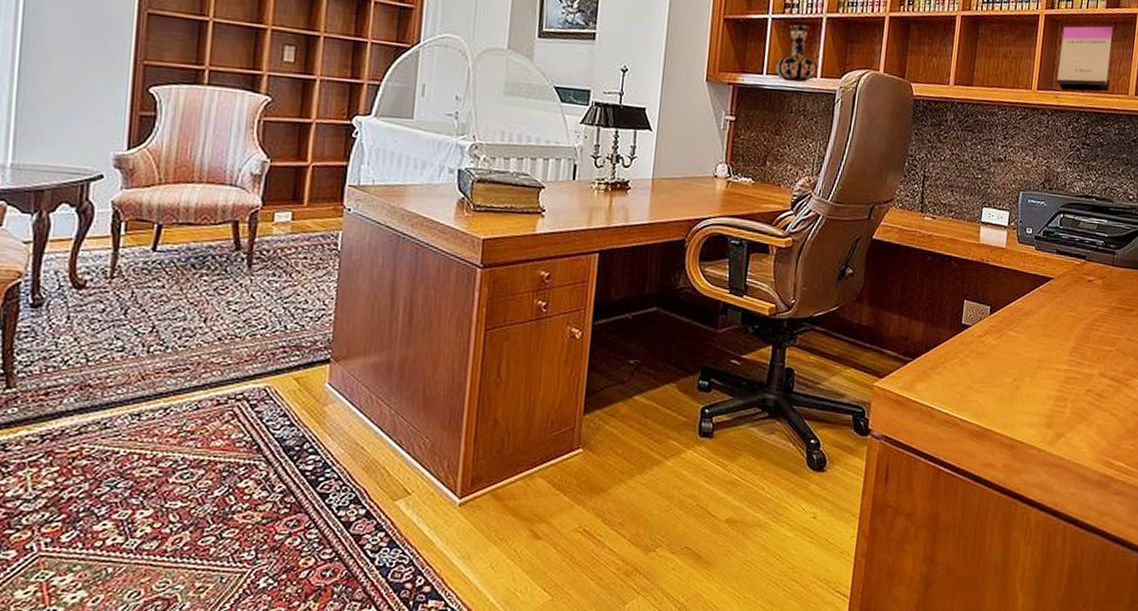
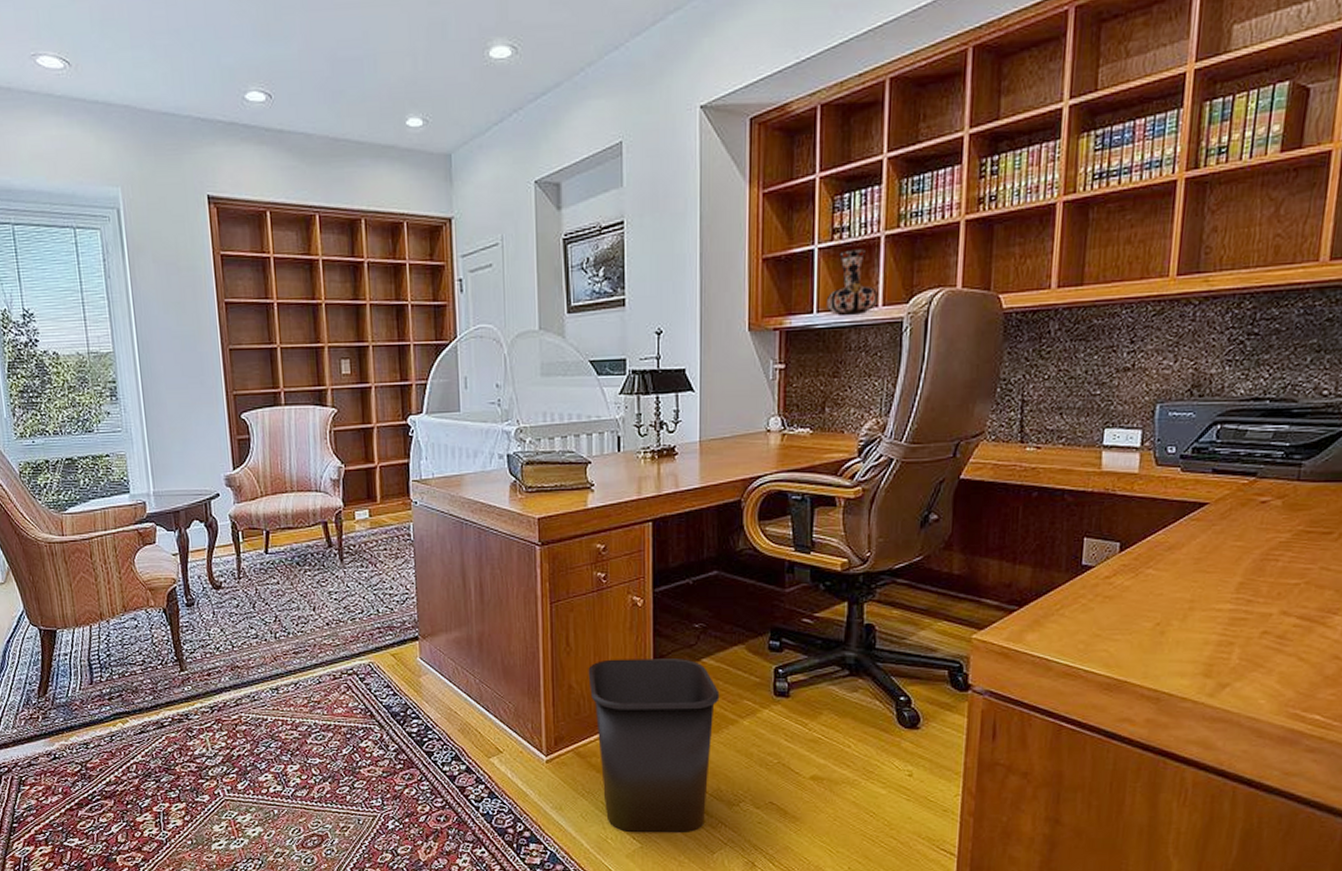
waste bin: none [516,393,648,583] -> present [588,659,720,832]
books: present [1056,26,1115,92] -> none [1205,174,1295,271]

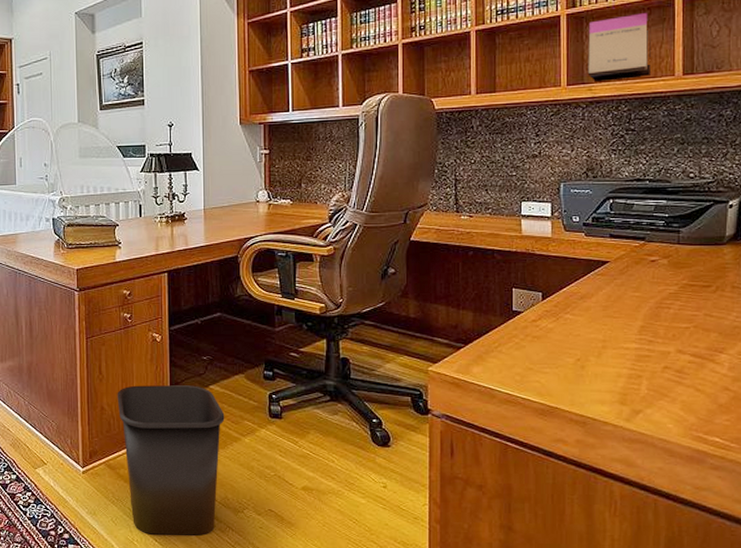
decorative vase: present [826,249,879,317] -> none [299,64,339,114]
books: none [1205,174,1295,271] -> present [587,12,651,83]

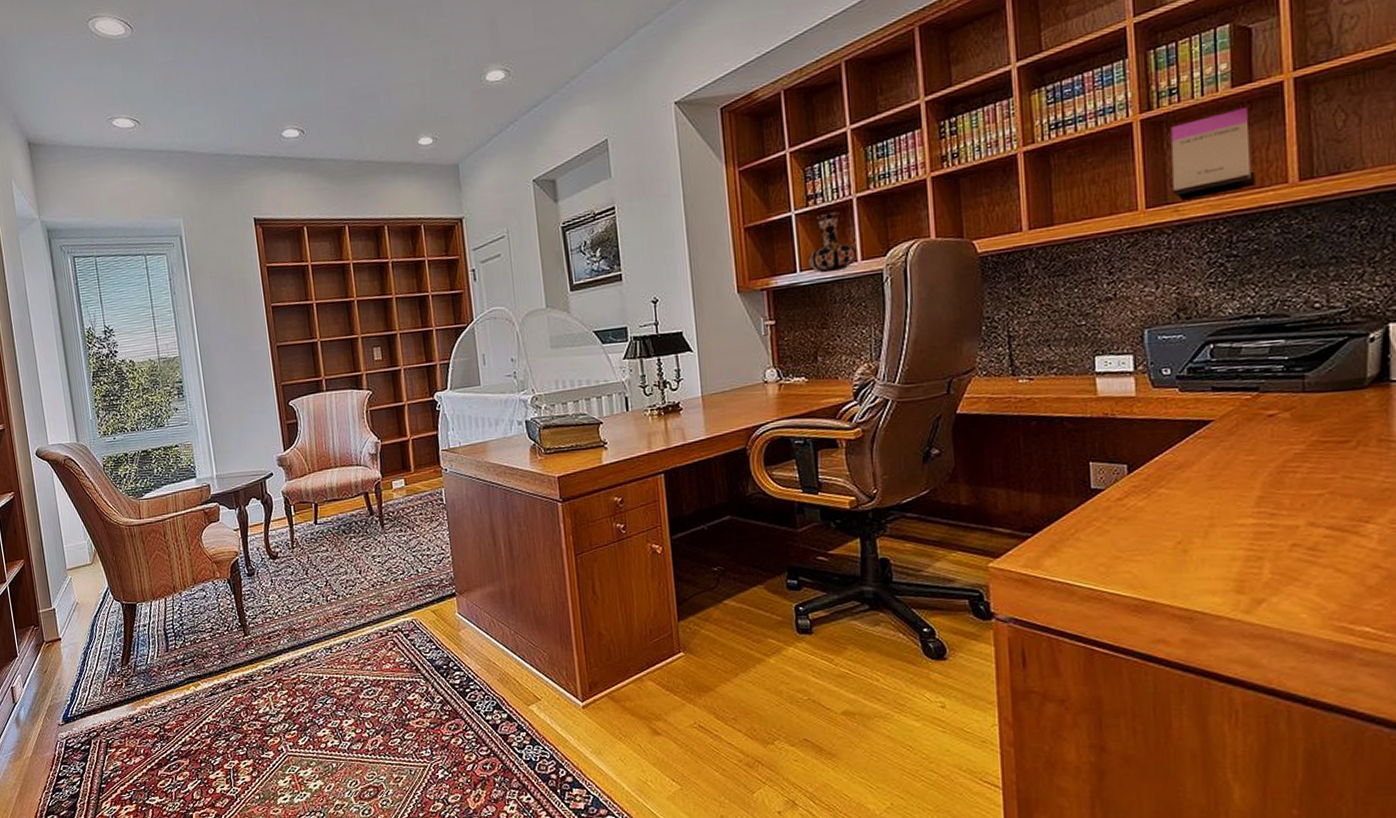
waste bin: present [117,385,225,536] -> none [615,601,744,774]
decorative vase: none [299,64,339,114] -> present [807,211,857,274]

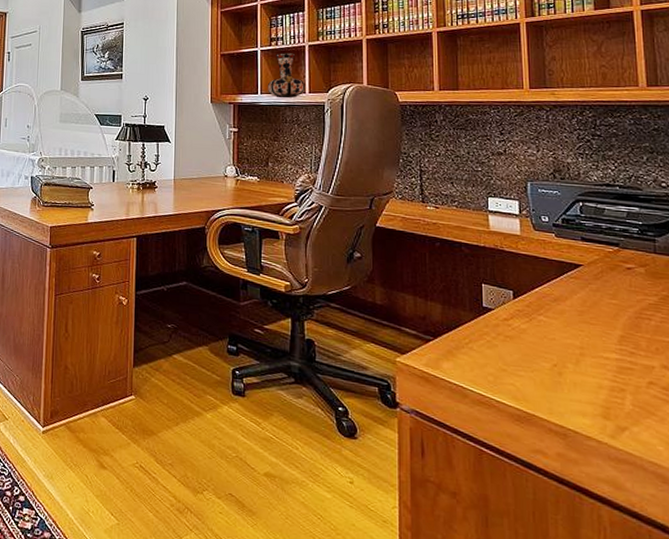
books: present [1169,106,1255,201] -> none [548,25,614,88]

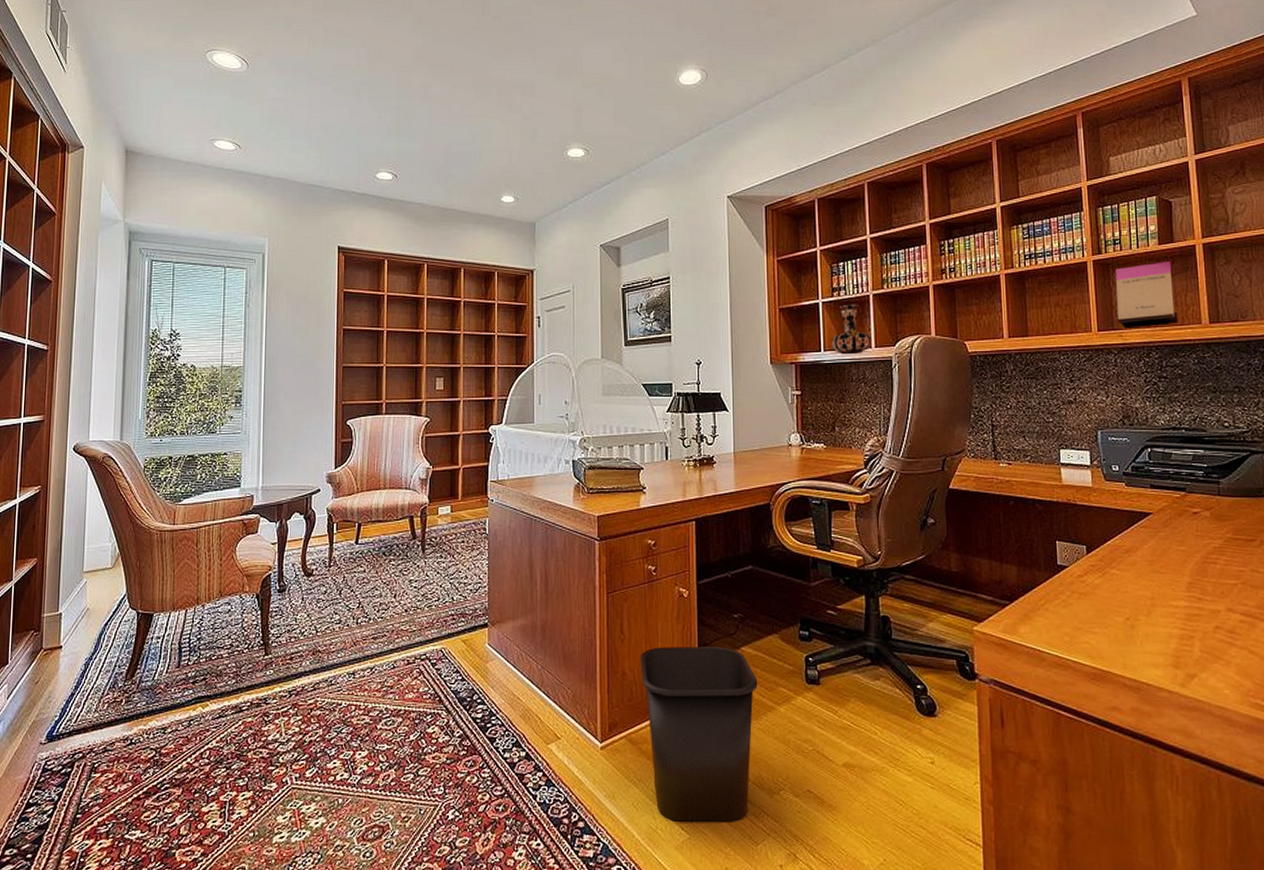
waste bin: none [81,347,187,514] -> present [640,647,758,822]
books: none [548,25,614,88] -> present [1114,260,1178,329]

